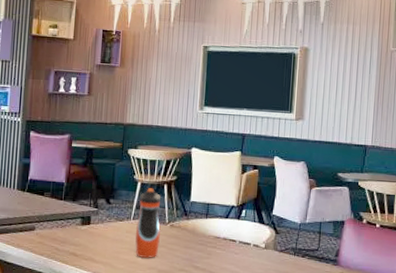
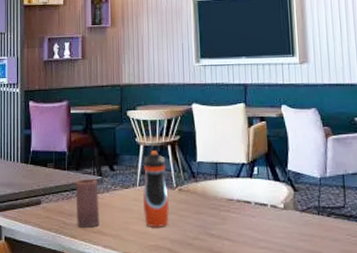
candle: none [69,209,94,255] -> present [75,179,100,228]

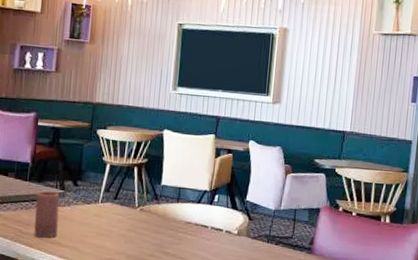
water bottle: present [143,150,169,227] -> none [103,170,131,243]

